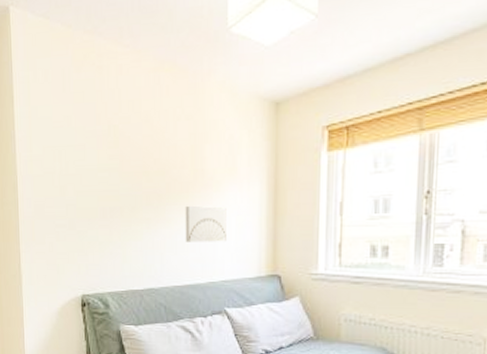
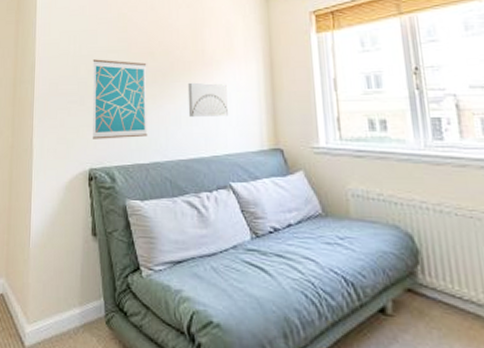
wall art: none [81,179,142,265] -> present [92,59,148,139]

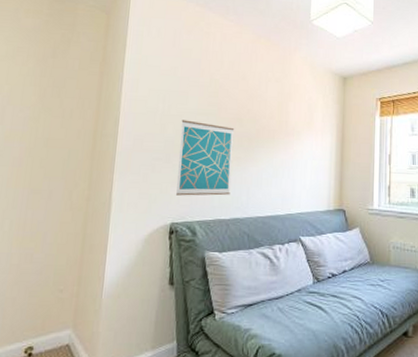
wall art: present [187,82,228,117] -> none [269,149,304,181]

